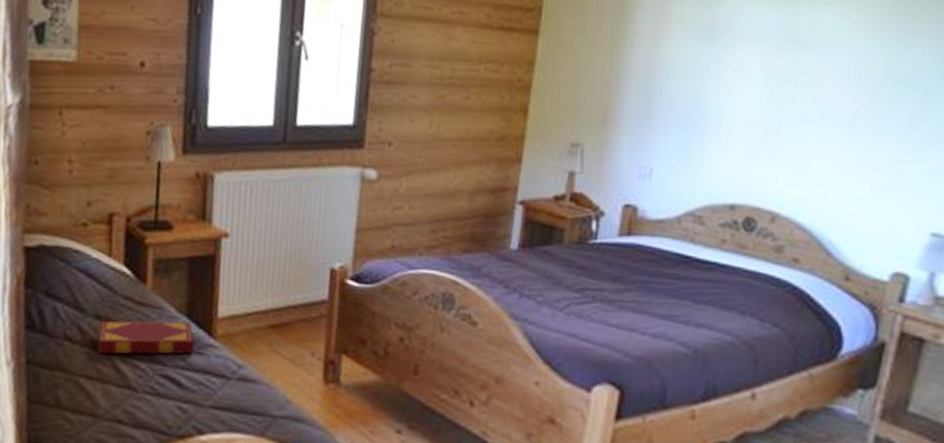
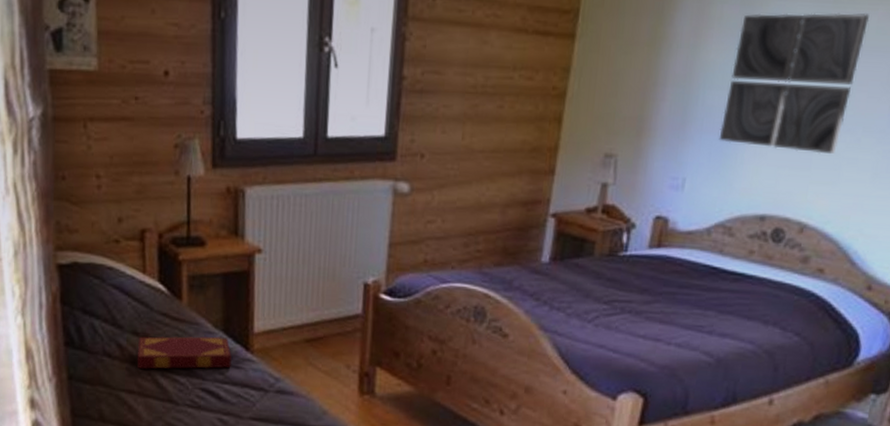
wall art: none [684,11,825,146] -> present [718,13,869,155]

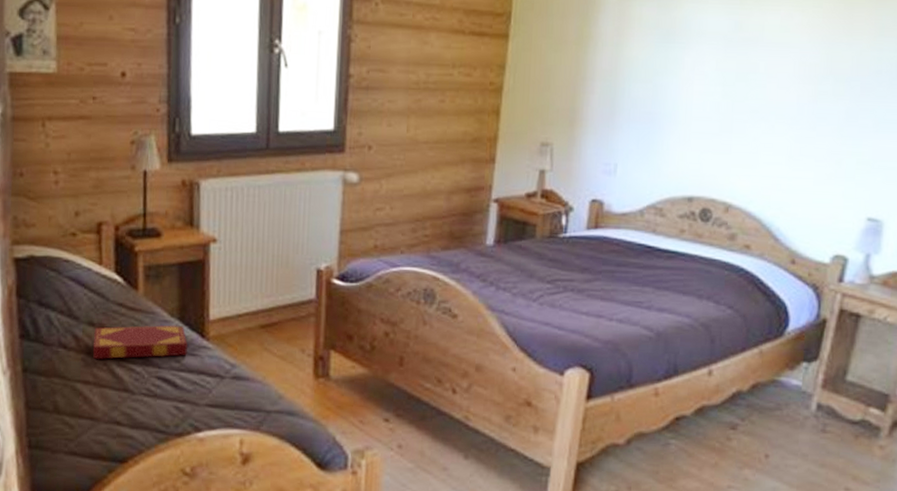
wall art: present [718,13,869,155] -> none [645,13,773,140]

